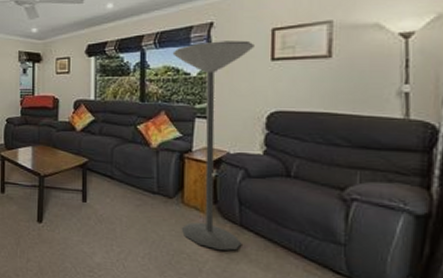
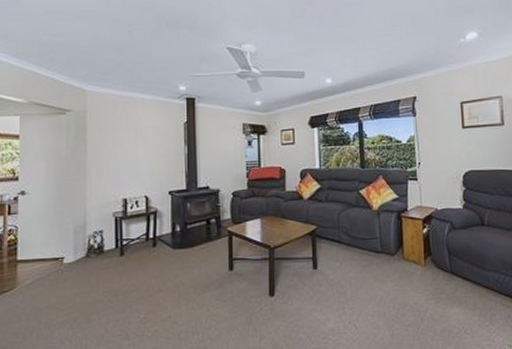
floor lamp: present [172,40,254,251] -> none [385,112,454,298]

